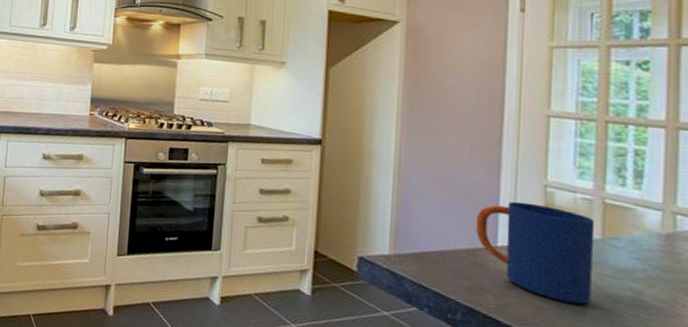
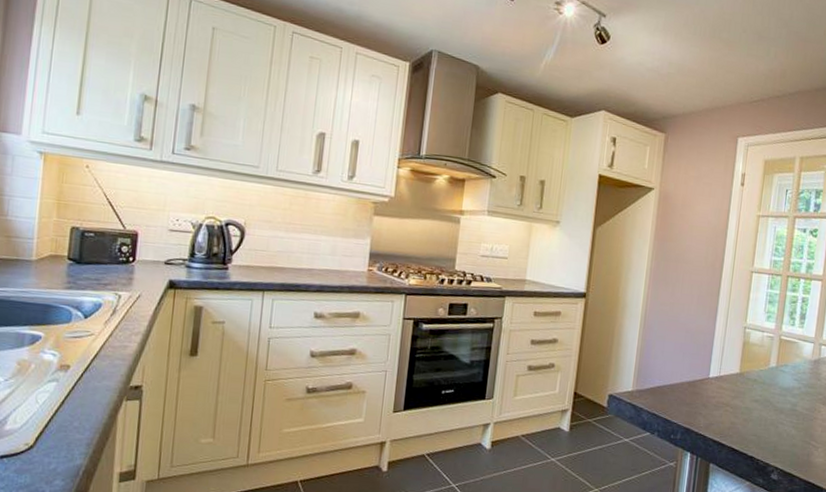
mug: present [475,201,595,305] -> none [695,341,774,418]

